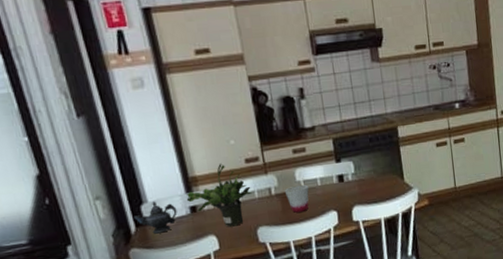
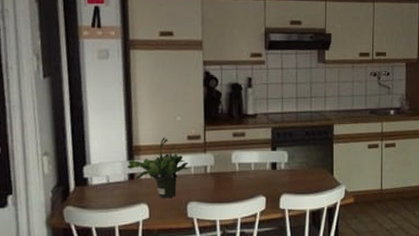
teapot: present [134,201,177,234] -> none [75,164,116,195]
cup: present [284,184,309,213] -> none [219,166,243,193]

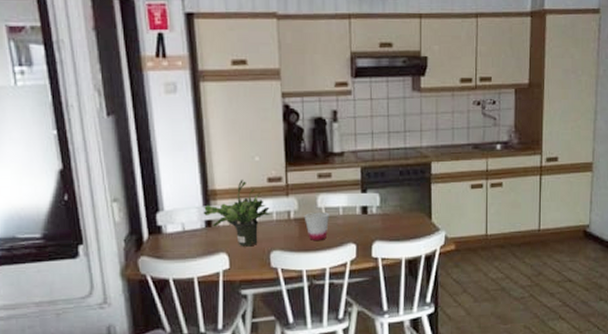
cup: none [219,166,243,193] -> present [304,211,330,240]

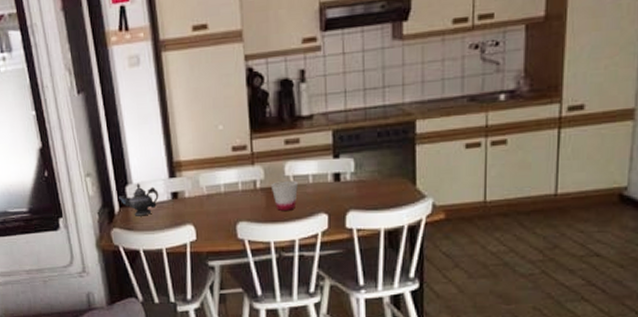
teapot: none [148,210,192,244] -> present [119,183,159,216]
potted plant: present [203,178,271,247] -> none [169,149,237,218]

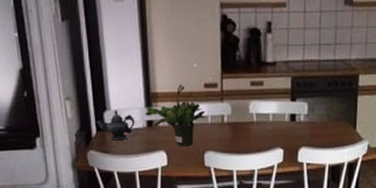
potted plant: none [169,149,237,218] -> present [145,83,207,147]
cup: present [270,180,299,211] -> none [236,117,261,144]

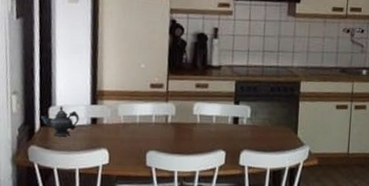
potted plant: present [145,83,207,147] -> none [90,83,151,145]

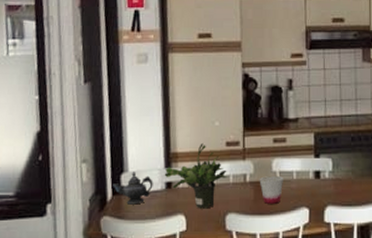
potted plant: none [90,83,151,145] -> present [164,142,228,209]
cup: none [180,118,204,145] -> present [259,175,284,204]

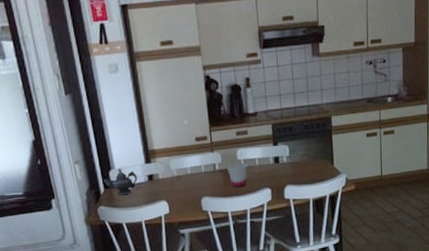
potted plant: present [164,142,228,209] -> none [145,139,200,195]

